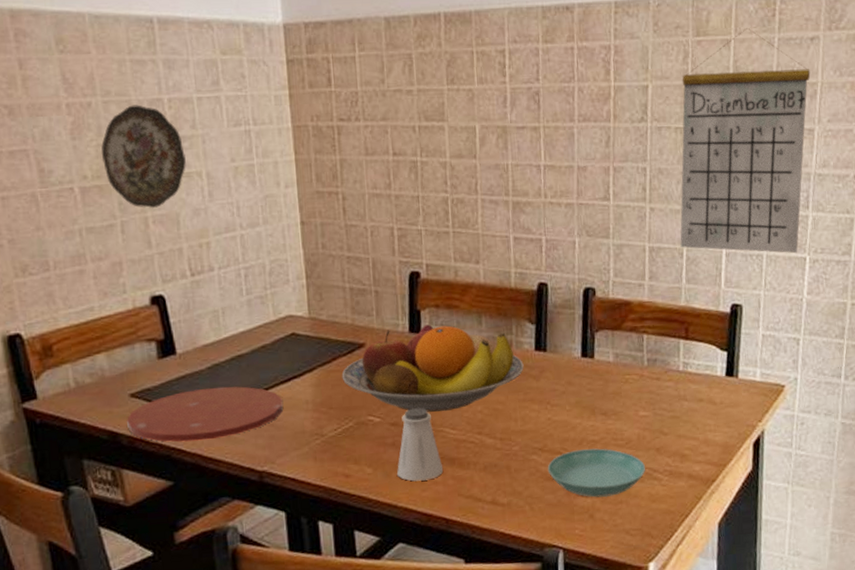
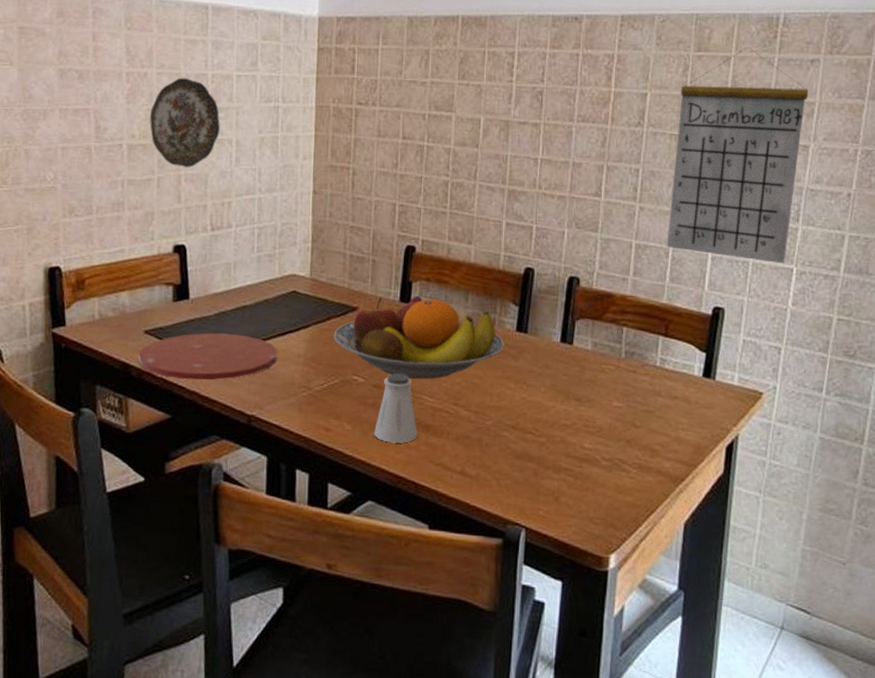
saucer: present [547,448,645,498] -> none [517,432,614,482]

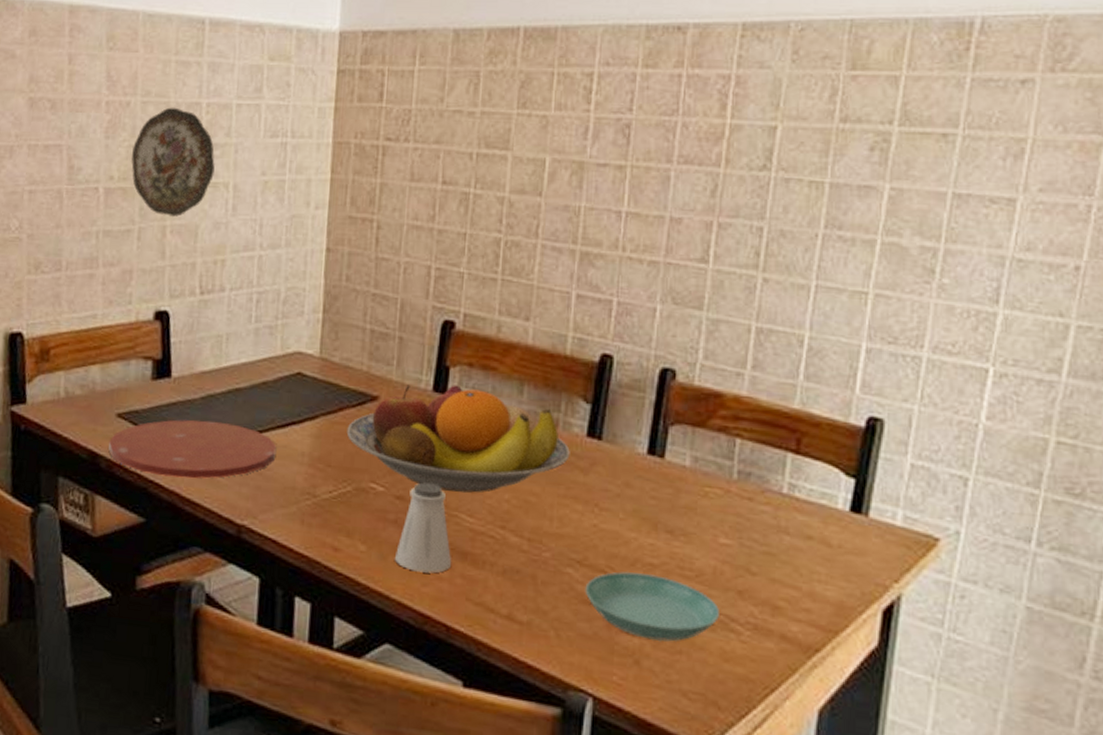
saucer: none [517,432,614,482] -> present [585,571,719,642]
calendar: present [667,46,809,264] -> none [801,62,1017,362]

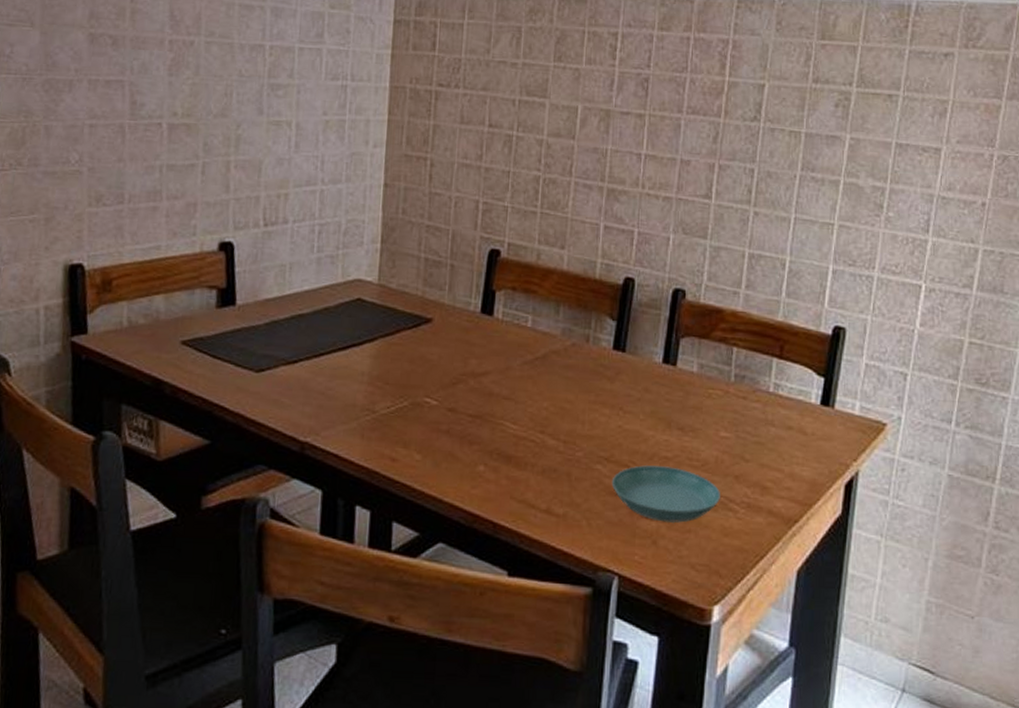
plate: present [109,419,277,479] -> none [173,344,338,401]
decorative plate: present [131,107,215,218] -> none [195,48,278,153]
fruit bowl: present [346,384,570,493] -> none [403,307,599,403]
saltshaker: present [394,482,451,574] -> none [446,395,497,477]

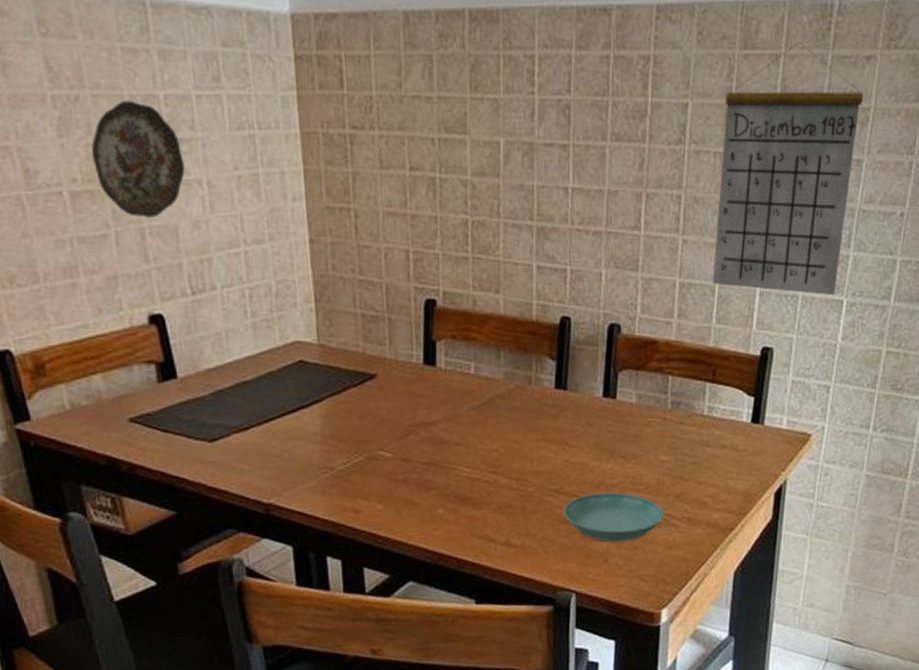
decorative plate: none [195,48,278,153] -> present [91,100,185,219]
calendar: none [783,36,942,280] -> present [712,41,864,296]

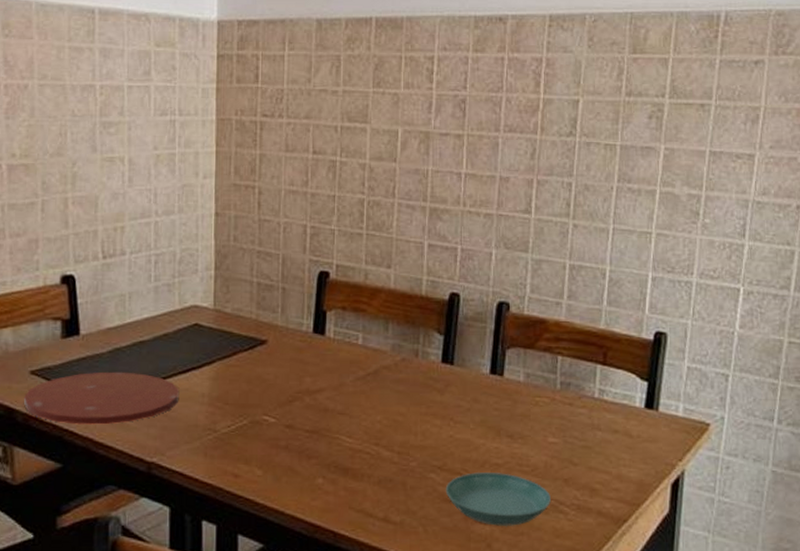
decorative plate: present [91,100,185,219] -> none [31,89,110,190]
plate: none [126,414,291,471] -> present [24,371,180,425]
calendar: present [712,41,864,296] -> none [603,47,753,283]

